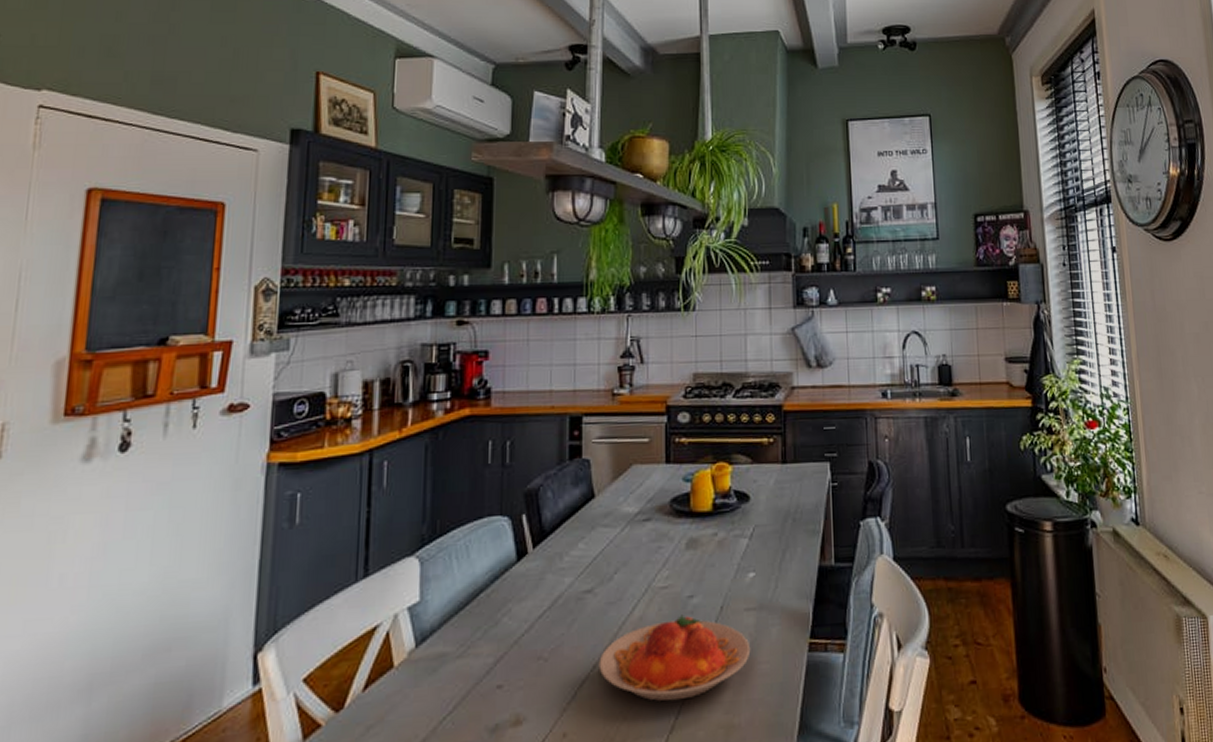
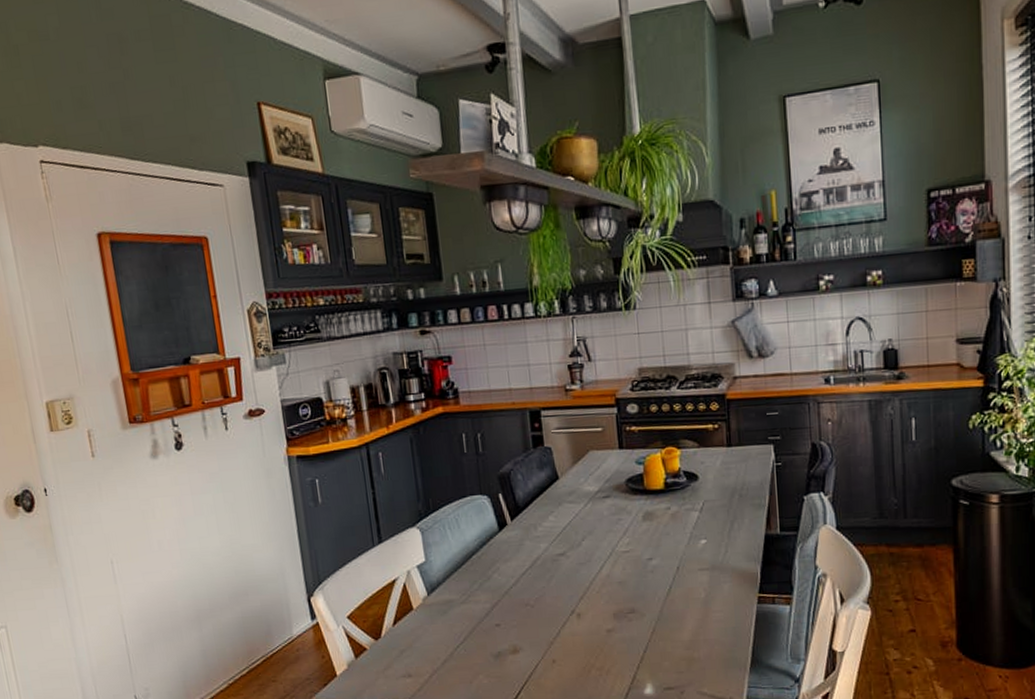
plate: present [599,614,751,702] -> none [576,573,706,639]

